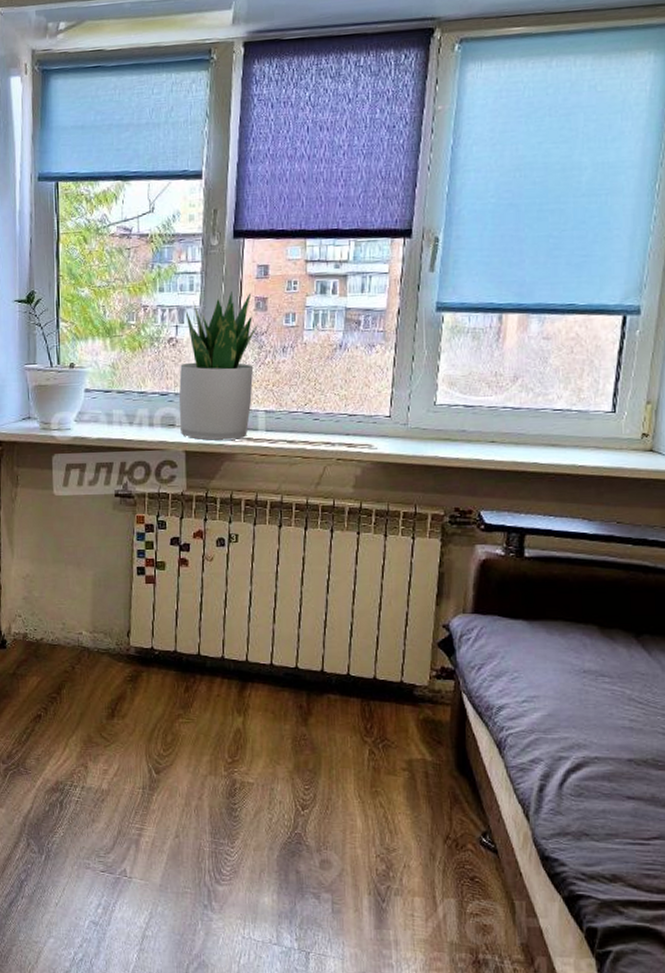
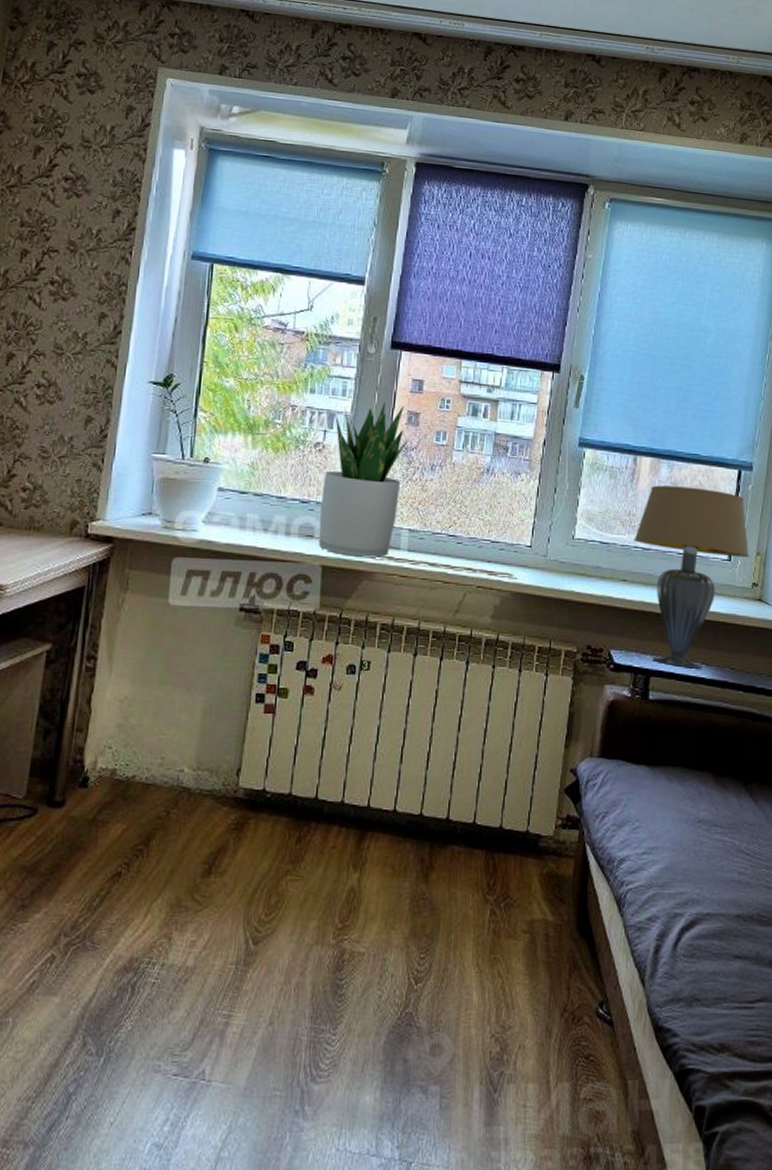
table lamp: none [502,339,637,525] -> present [634,485,749,669]

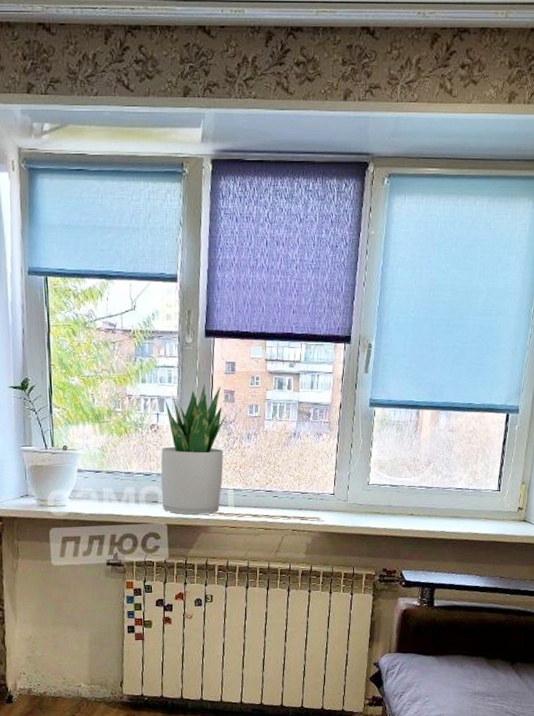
table lamp: present [634,485,749,669] -> none [419,432,515,580]

